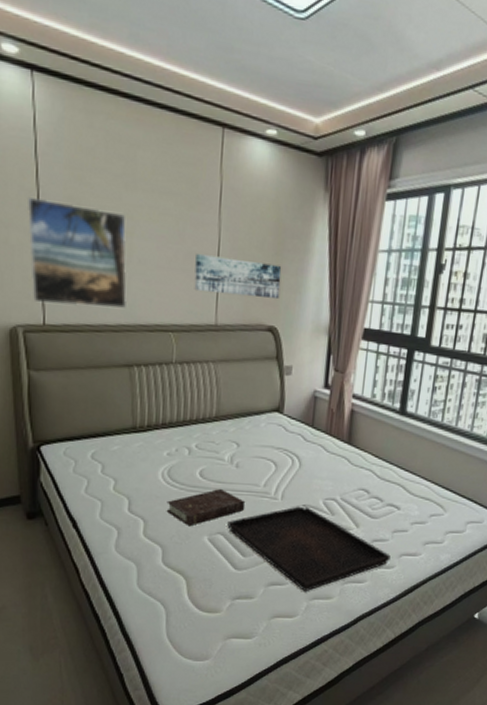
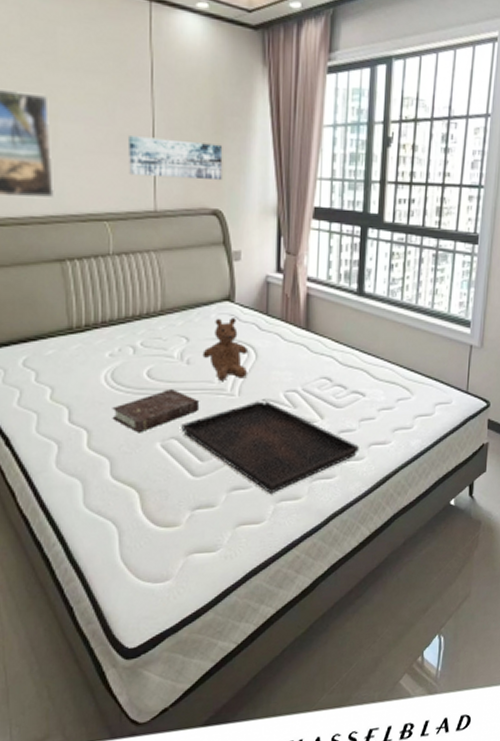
teddy bear: none [250,427,292,485] -> present [202,318,247,381]

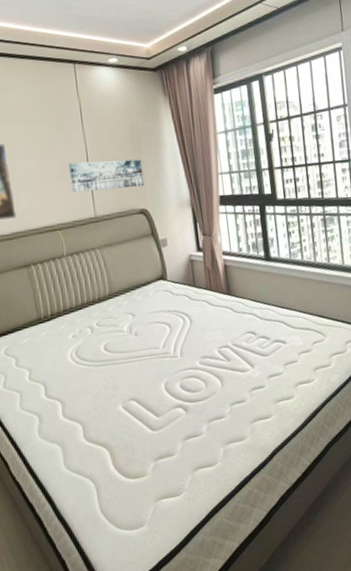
book: present [112,389,200,433] -> none [79,358,151,399]
serving tray: present [181,399,359,495] -> none [137,357,288,439]
teddy bear: present [202,318,247,381] -> none [147,293,185,346]

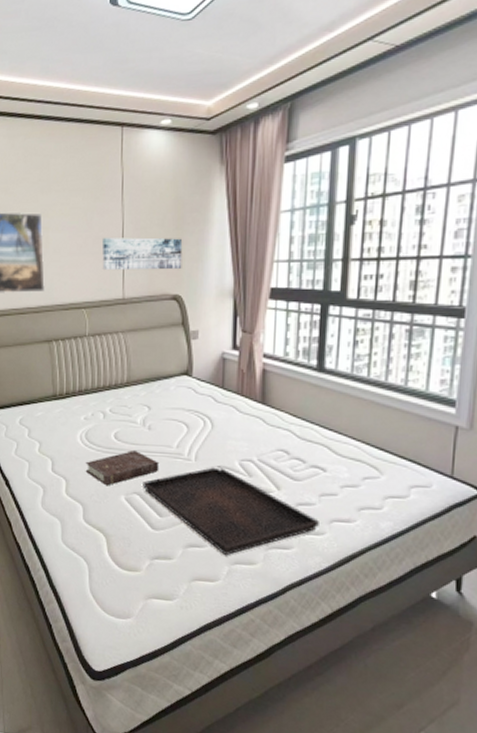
book: none [79,358,151,399] -> present [85,451,160,486]
serving tray: none [137,357,288,439] -> present [143,466,319,556]

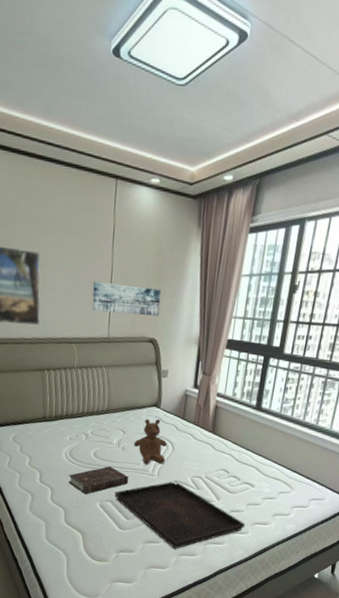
teddy bear: none [162,390,204,446] -> present [133,418,167,464]

